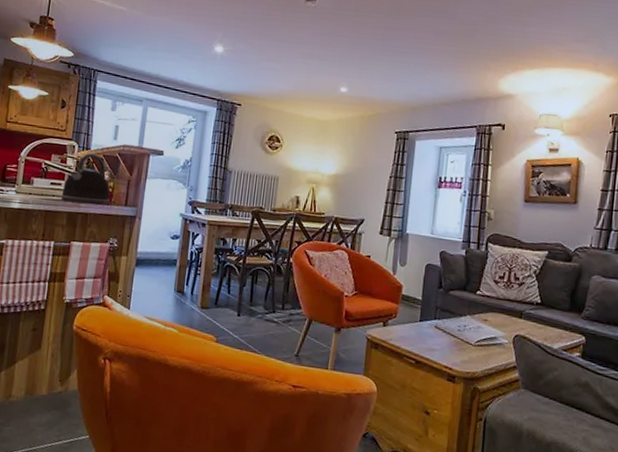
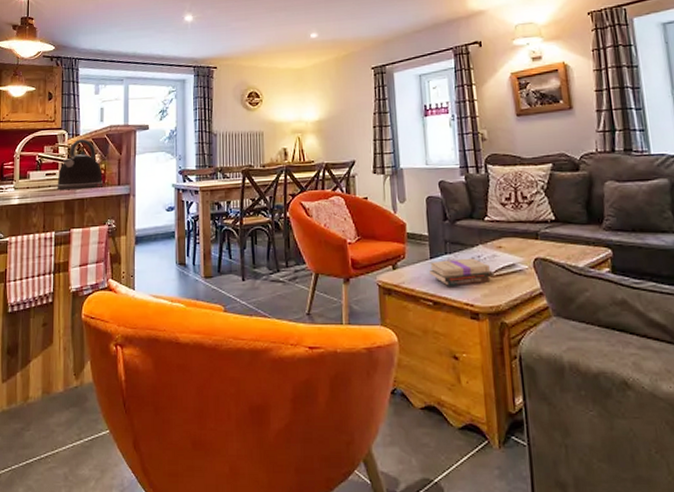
books: none [417,324,475,351] -> present [429,258,493,288]

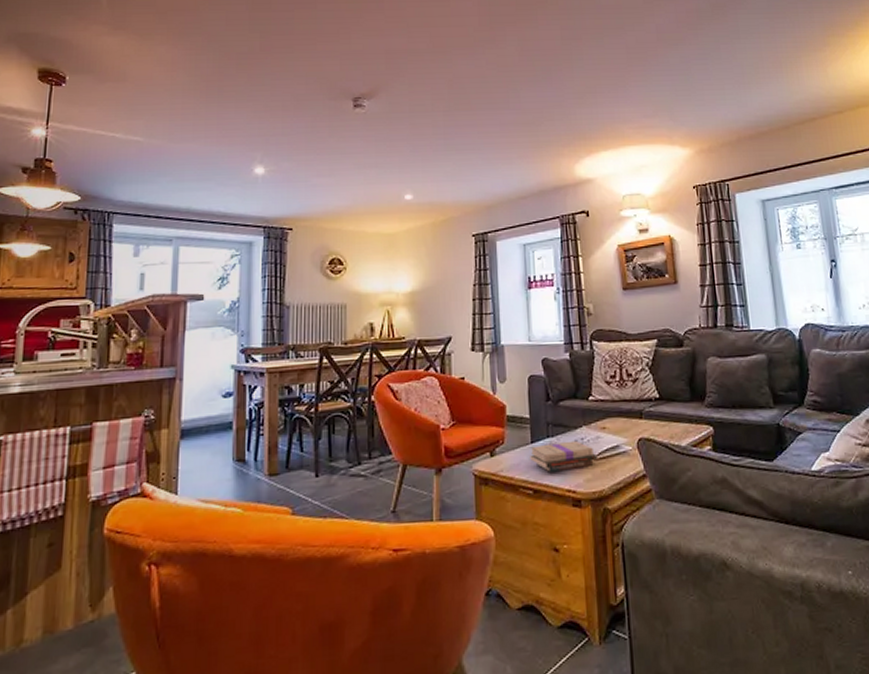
kettle: present [56,139,104,191] -> none [74,311,141,375]

